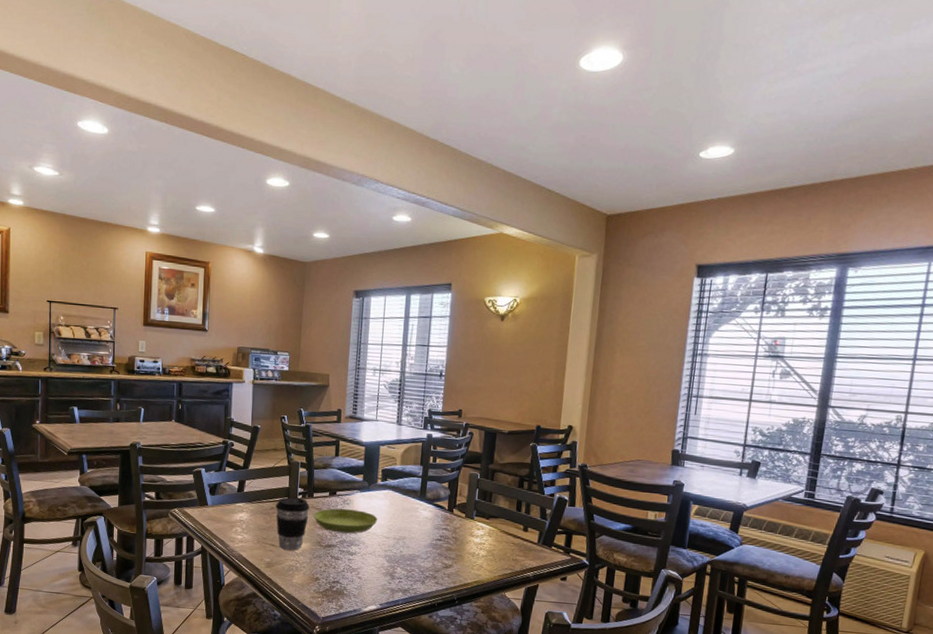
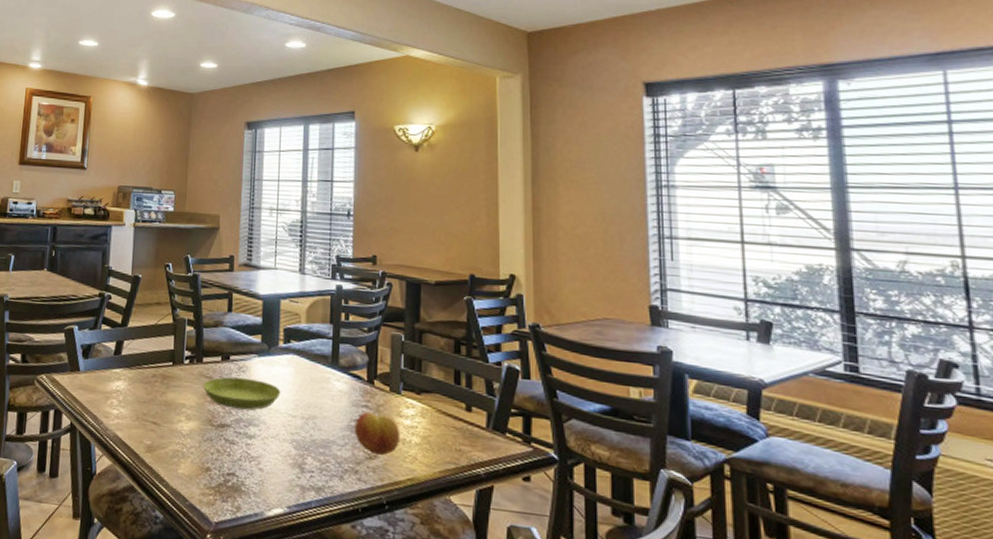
coffee cup: present [276,496,310,551] -> none [158,361,198,431]
fruit: none [436,533,471,565] -> present [355,411,401,456]

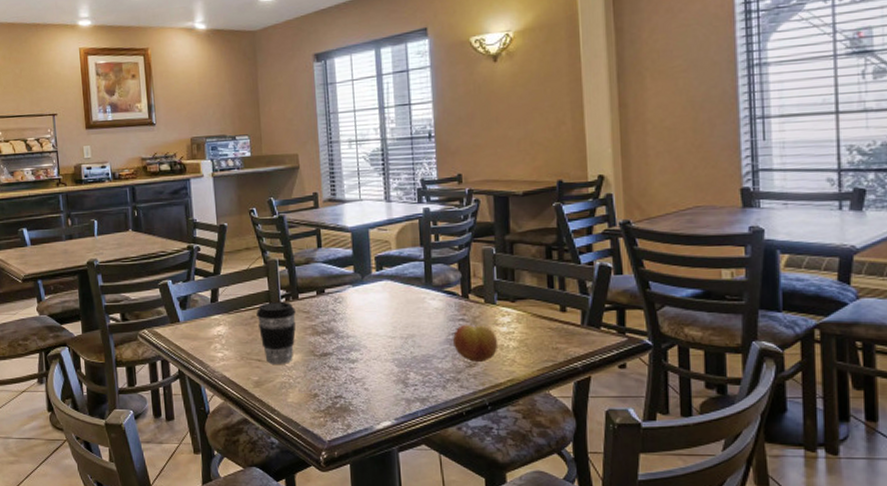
coffee cup: none [158,361,198,431] -> present [256,301,296,364]
saucer: present [203,377,281,410] -> none [301,308,378,338]

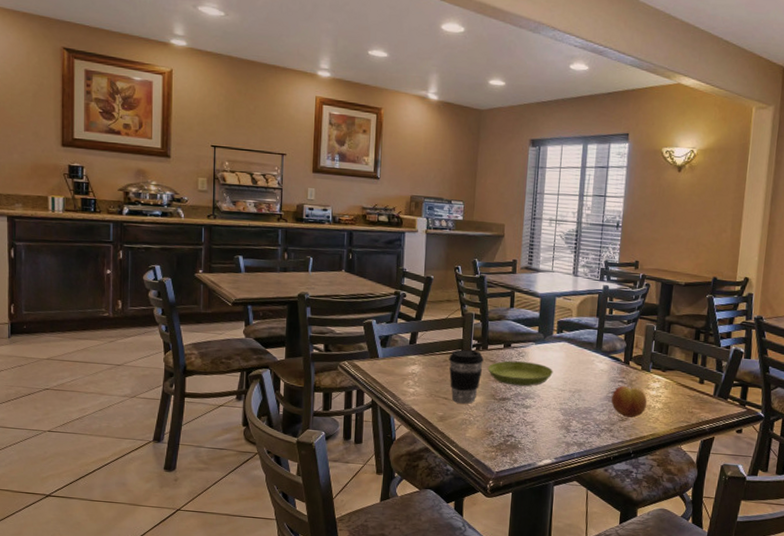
saucer: none [301,308,378,338] -> present [488,361,553,387]

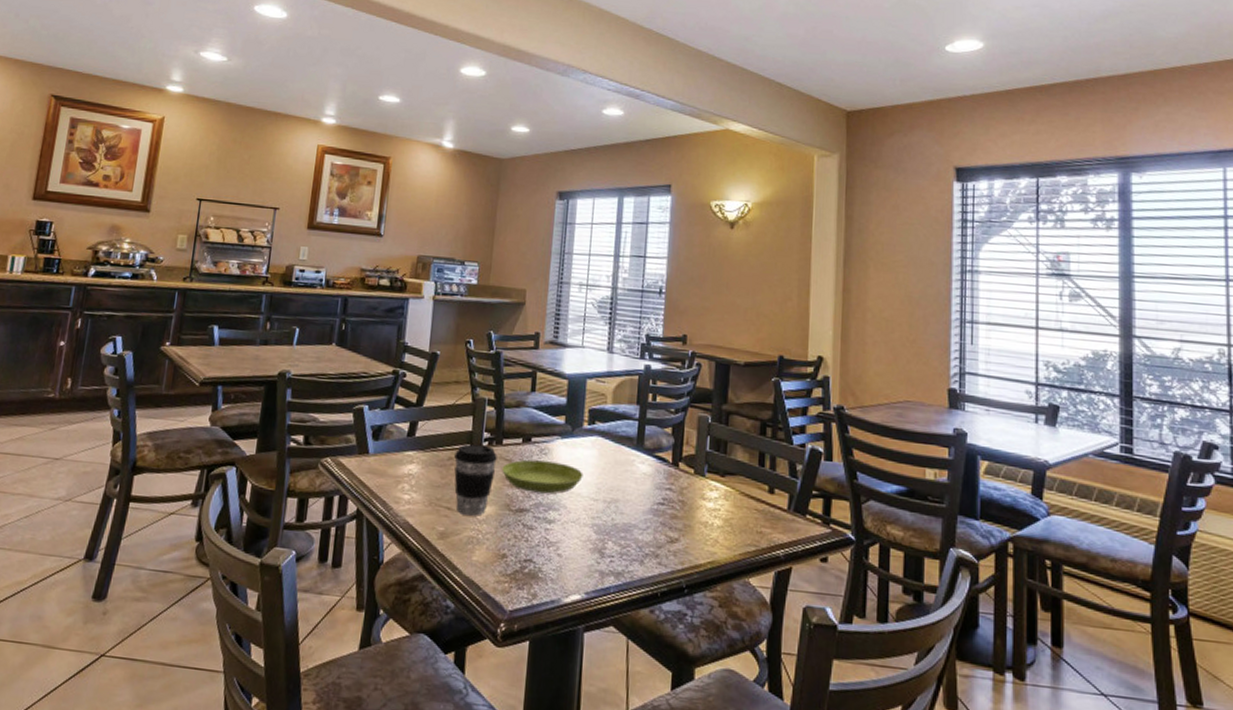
fruit: present [611,385,648,418] -> none [657,494,703,539]

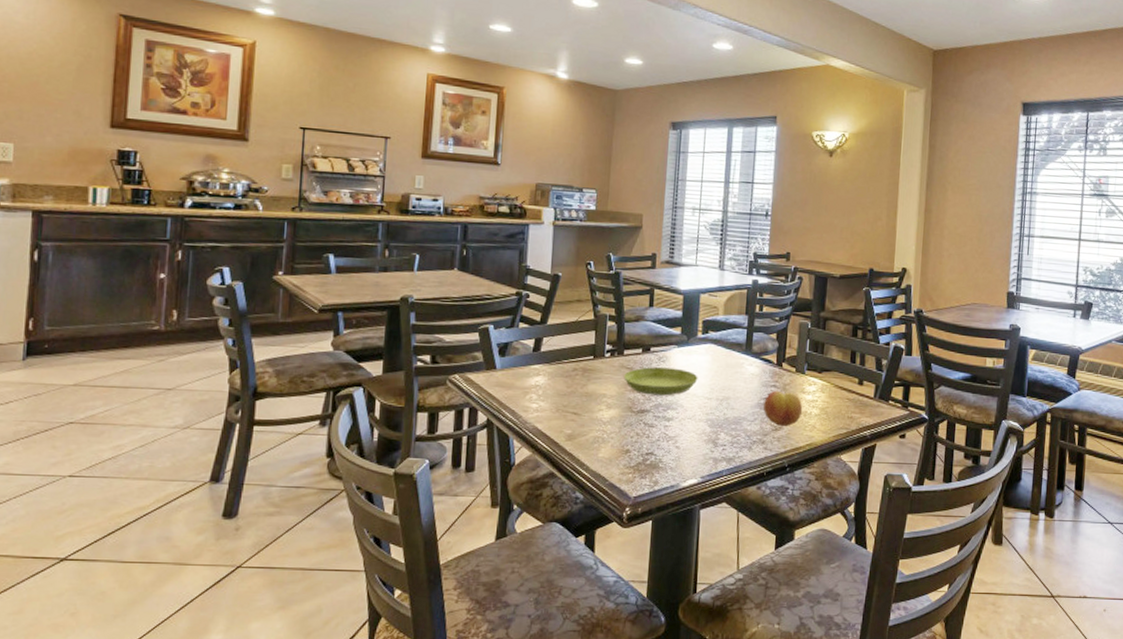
coffee cup: present [454,443,497,516] -> none [579,355,619,419]
fruit: none [657,494,703,539] -> present [763,390,803,427]

